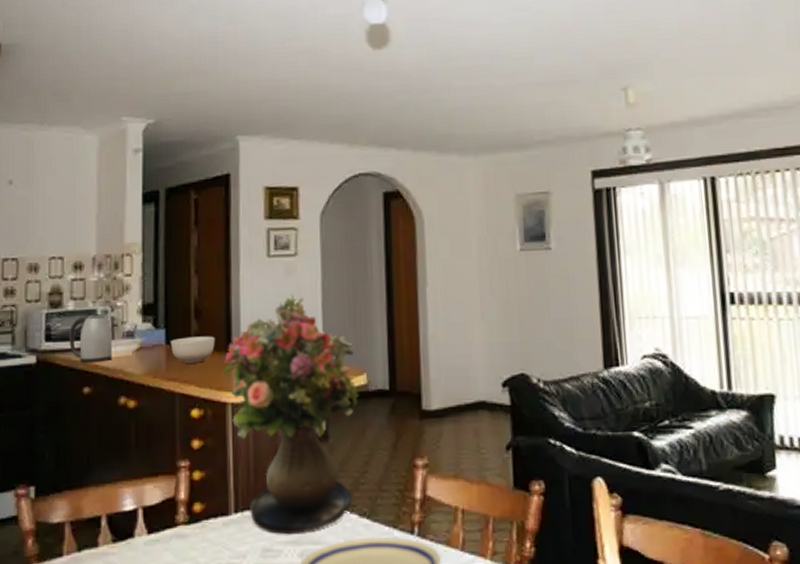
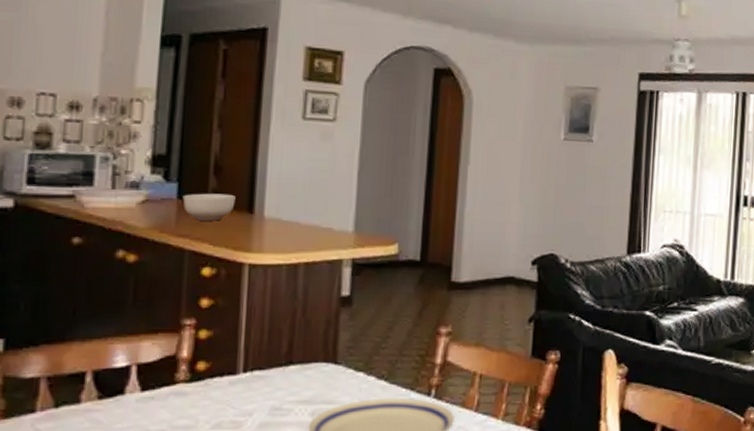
kettle: present [69,313,113,364] -> none [58,159,113,213]
bouquet: present [222,294,359,535] -> none [241,159,389,395]

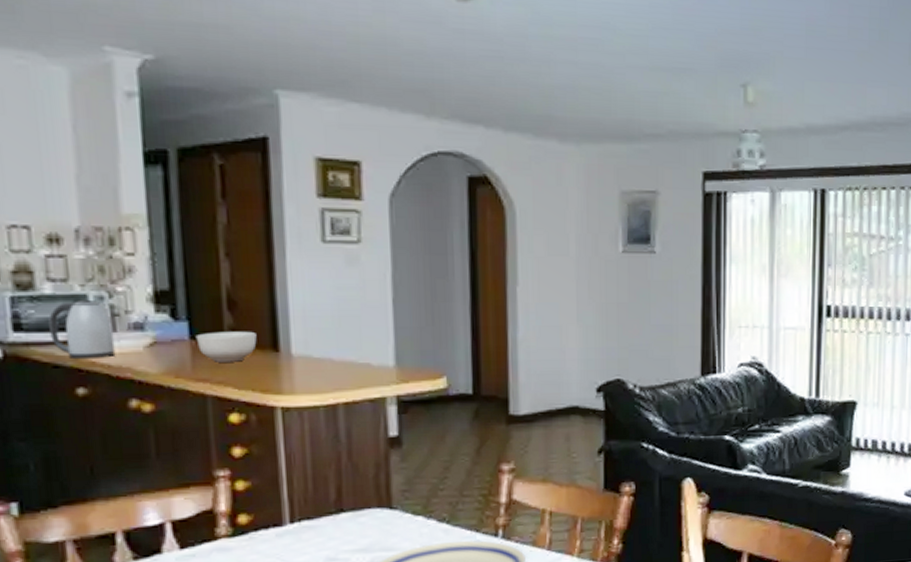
kettle: none [58,159,113,213] -> present [48,299,116,360]

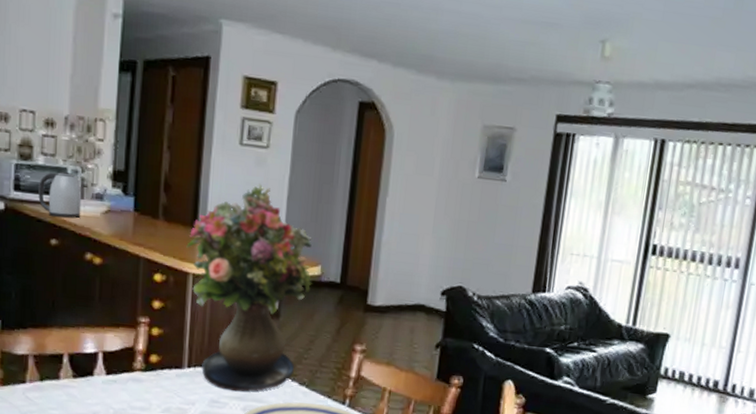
bowl: present [195,331,257,362] -> none [138,207,182,234]
bouquet: none [268,286,438,543] -> present [186,183,312,392]

